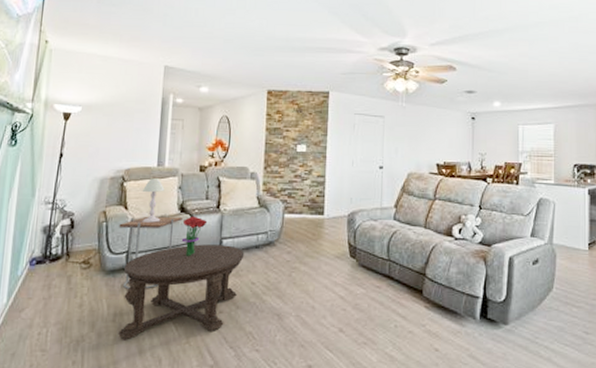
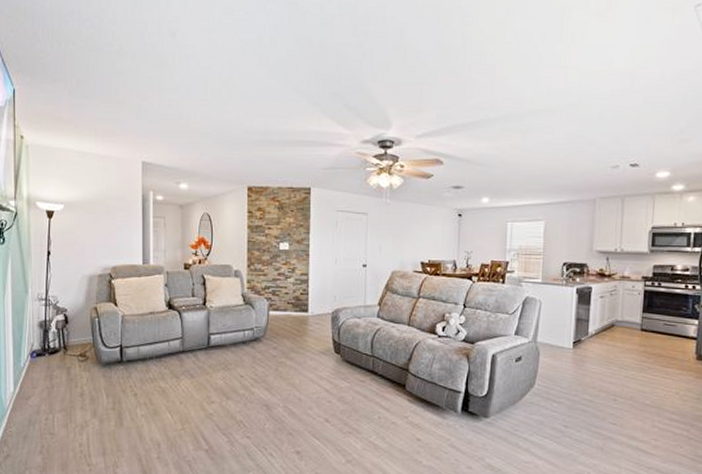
side table: present [118,216,183,289] -> none [110,312,171,381]
coffee table: present [118,244,245,339] -> none [118,339,232,425]
table lamp: present [142,178,165,223] -> none [129,276,151,319]
bouquet: present [181,216,208,256] -> none [171,312,195,351]

